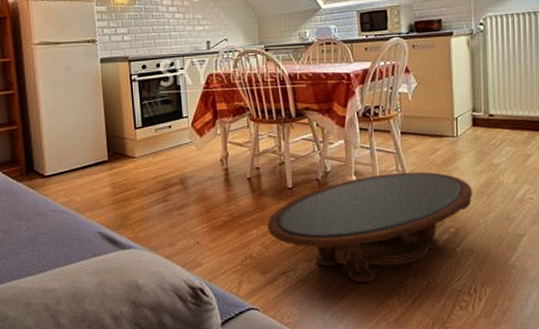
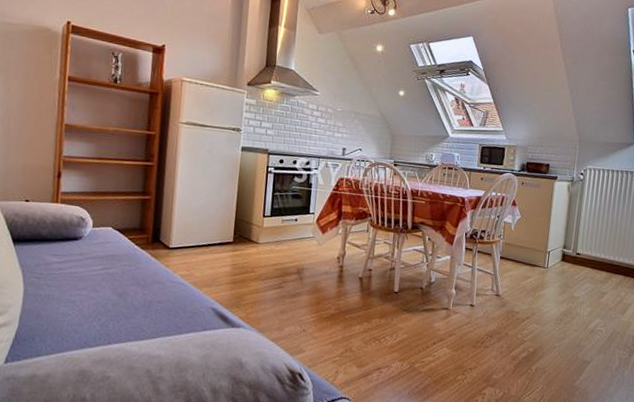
coffee table: present [266,171,473,284] -> none [369,291,554,388]

